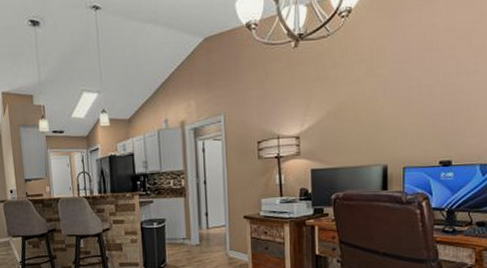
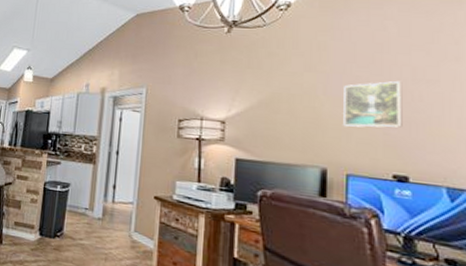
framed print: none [400,75,448,124] -> present [343,80,403,128]

